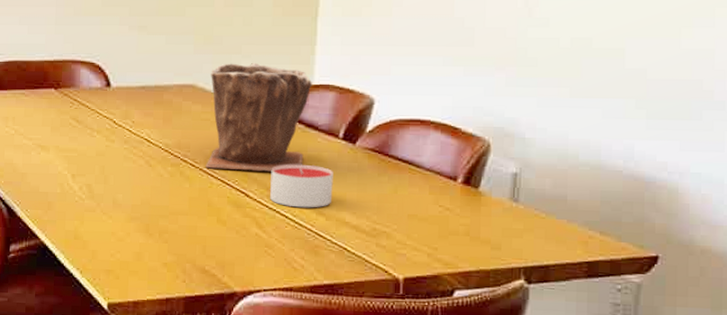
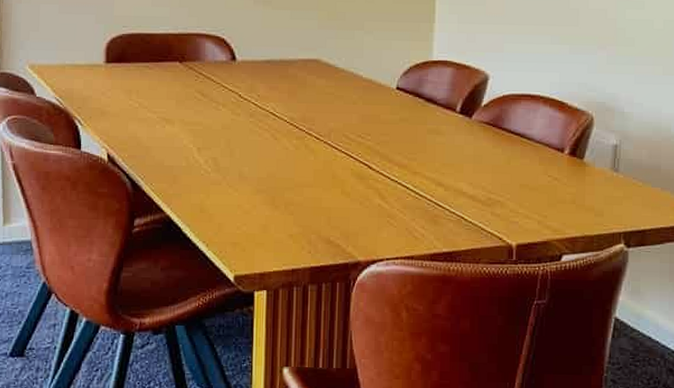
plant pot: present [205,62,312,172] -> none [330,38,431,144]
candle: present [270,164,333,208] -> none [392,137,451,179]

